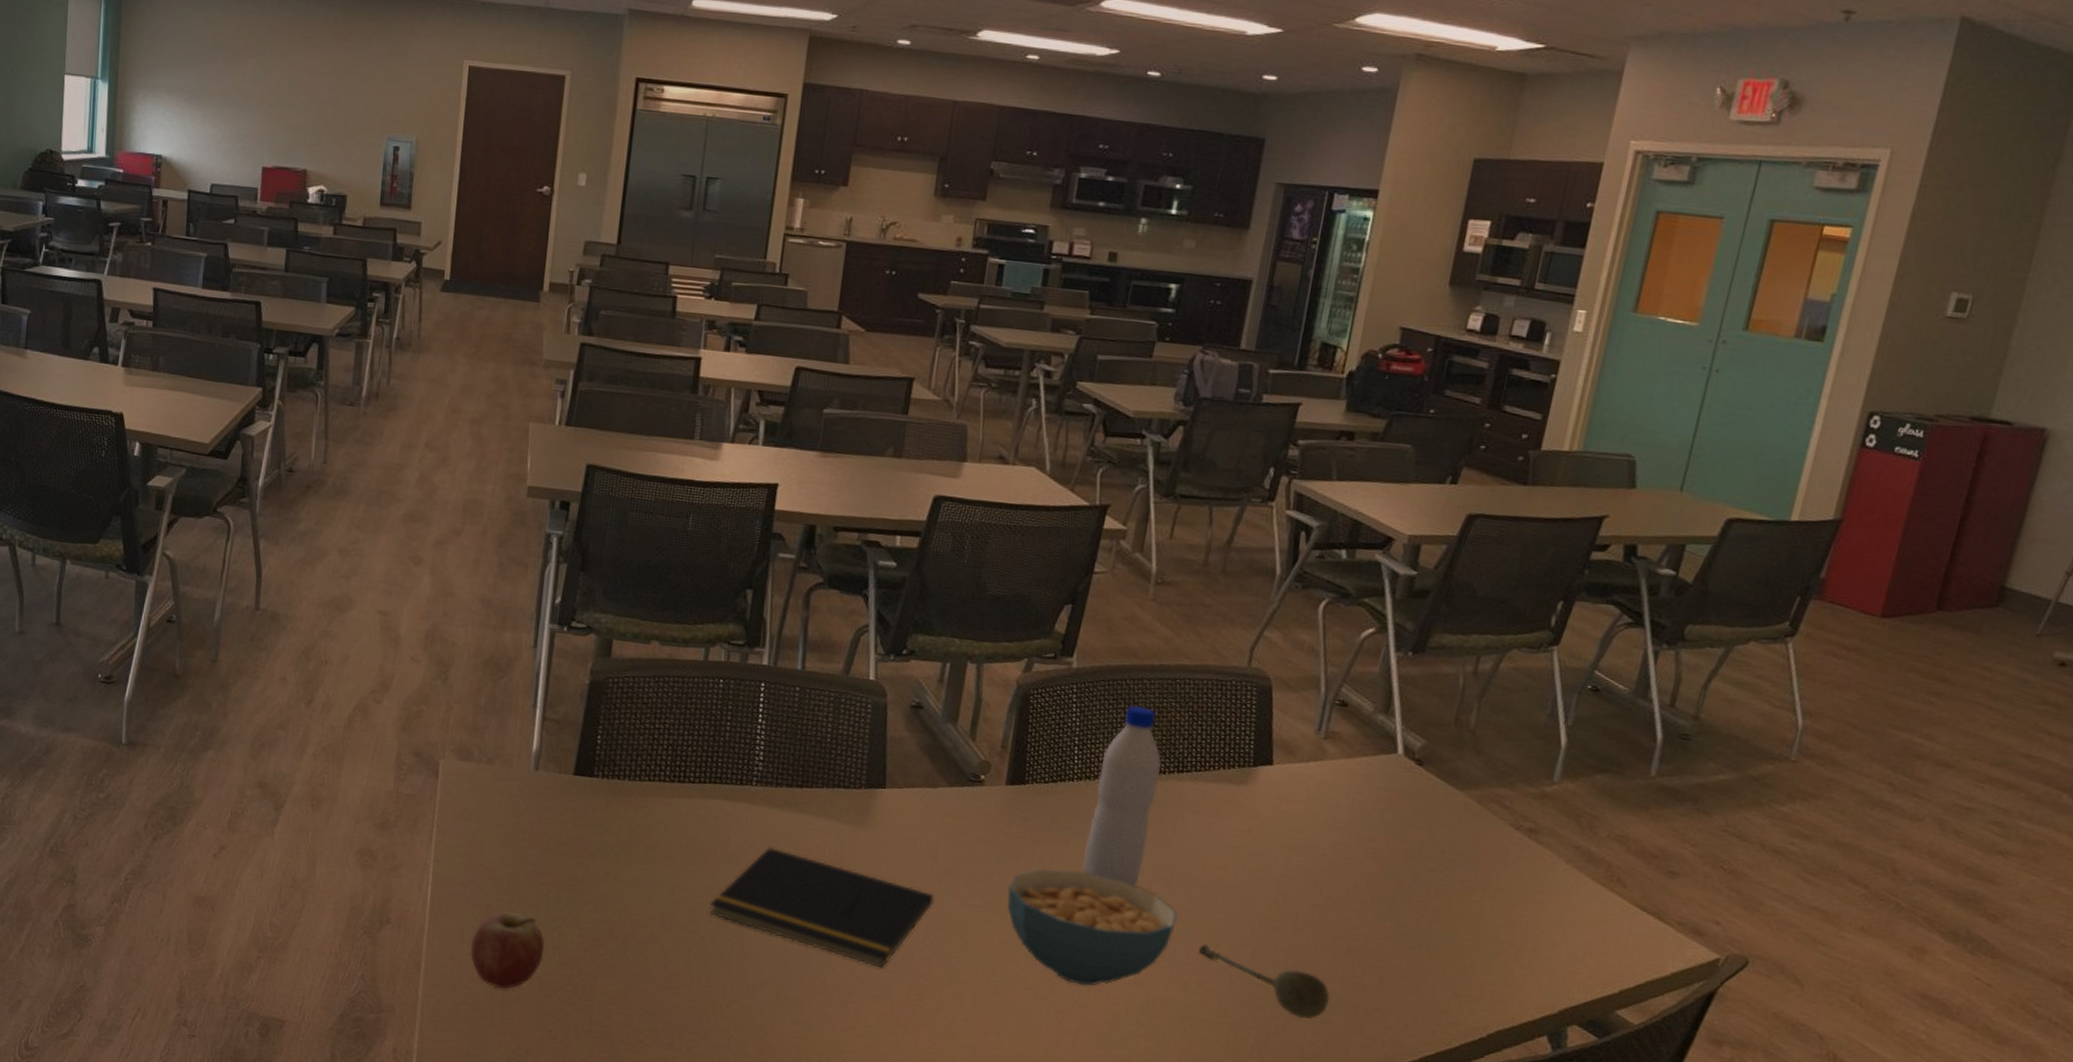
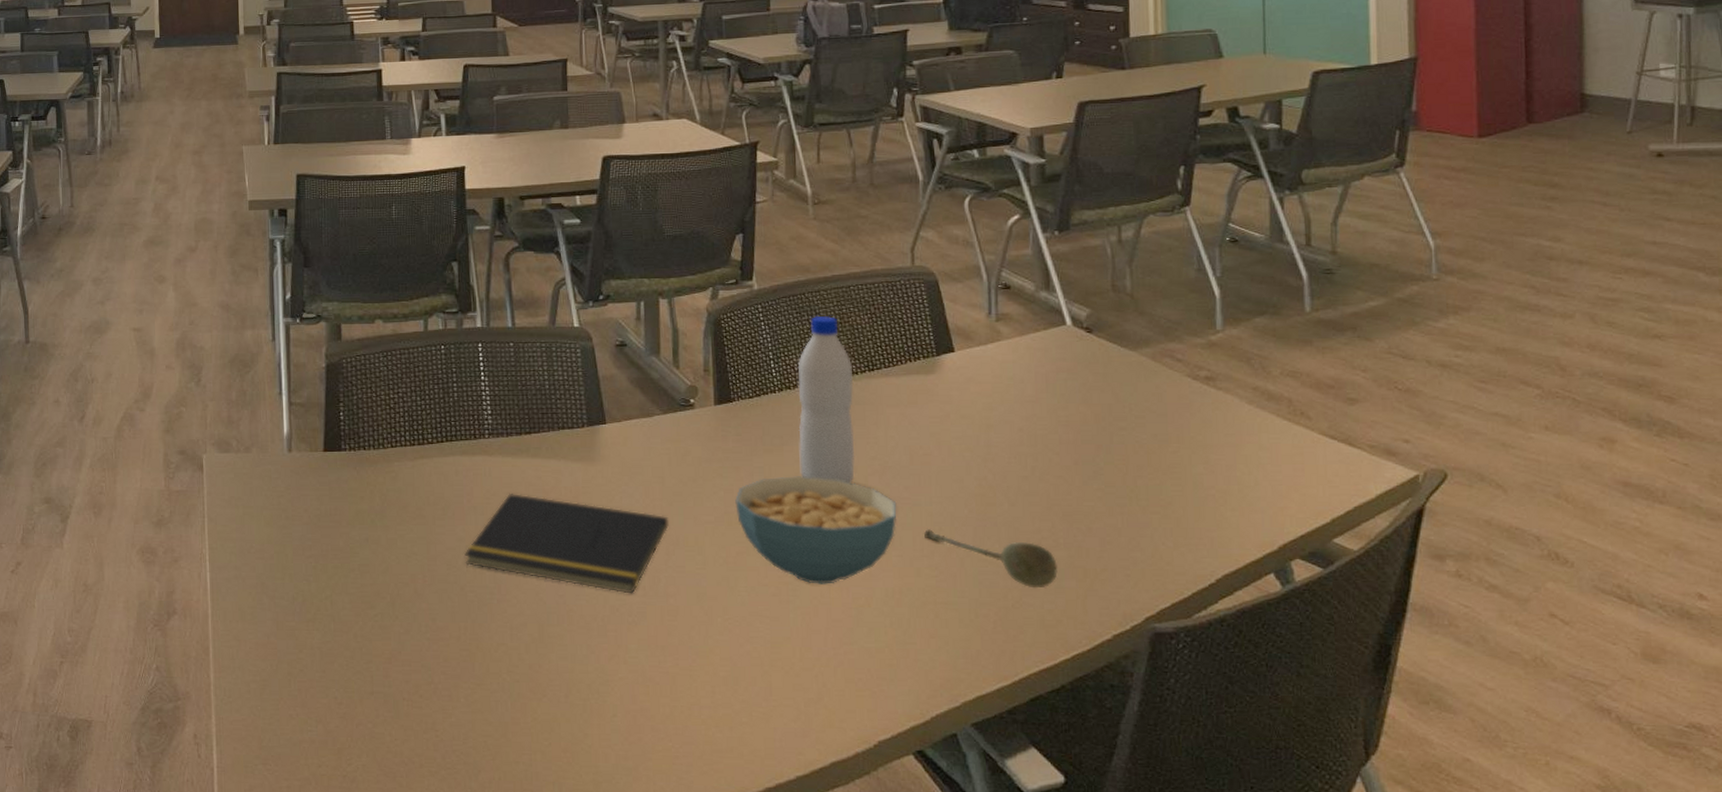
fruit: present [470,911,545,990] -> none [251,588,320,663]

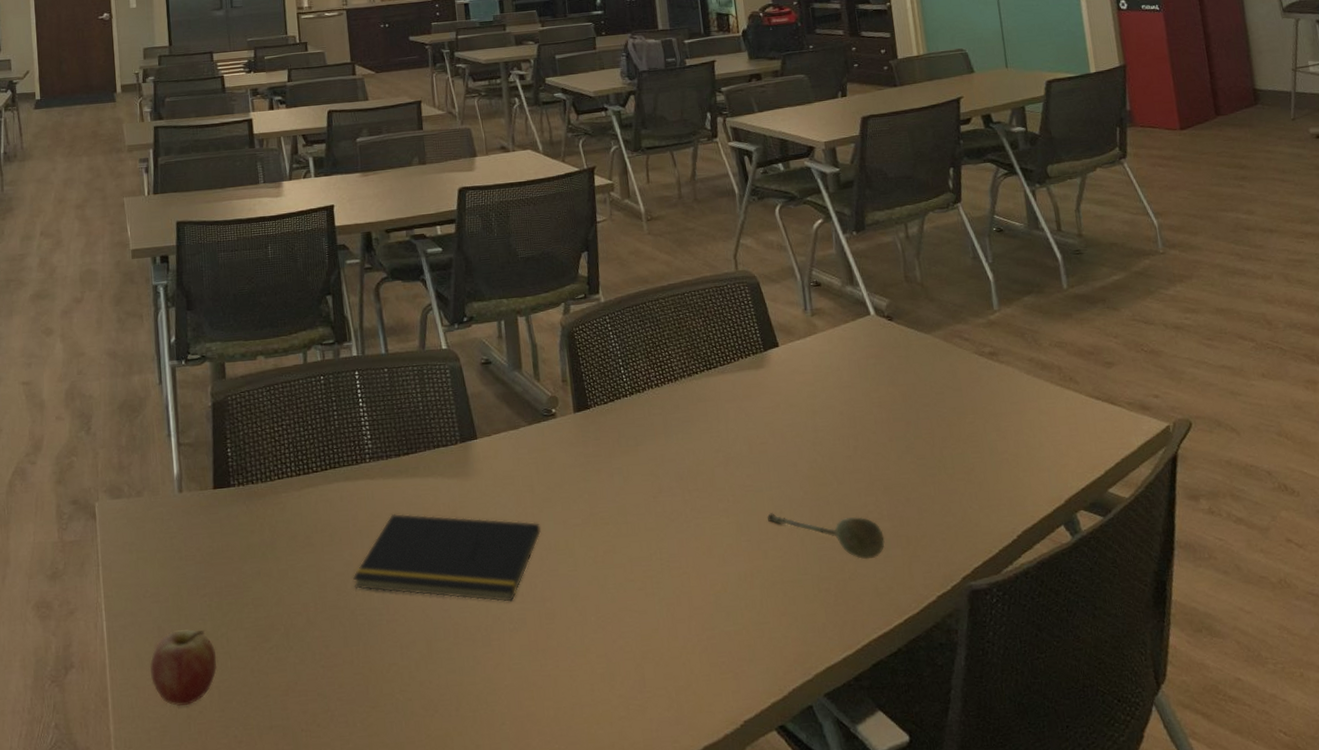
fruit: none [251,588,320,663] -> present [149,629,217,706]
cereal bowl: present [735,476,897,584] -> none [599,473,743,575]
water bottle: present [797,315,855,484] -> none [644,322,702,477]

